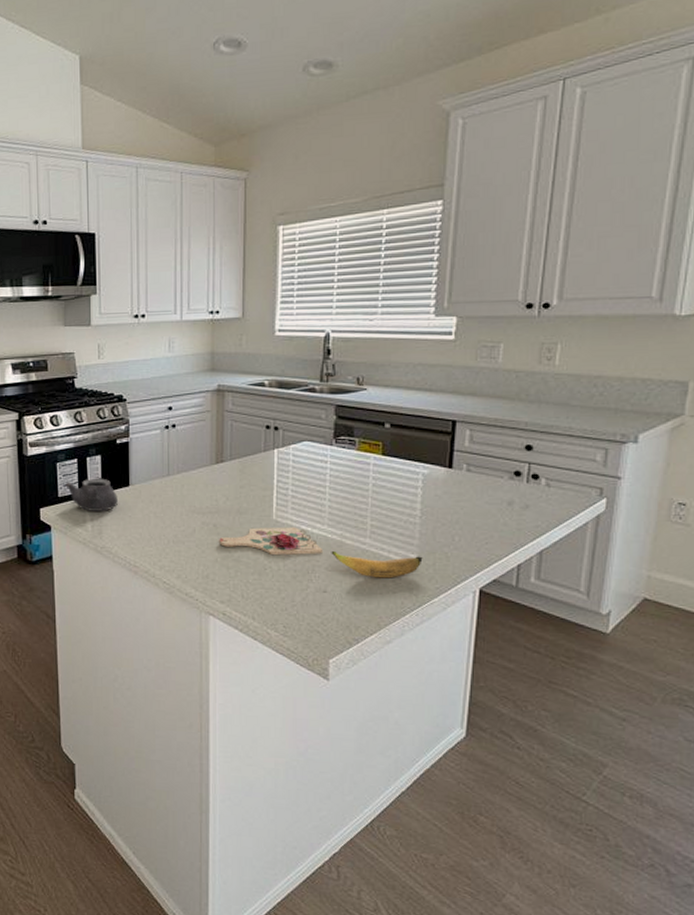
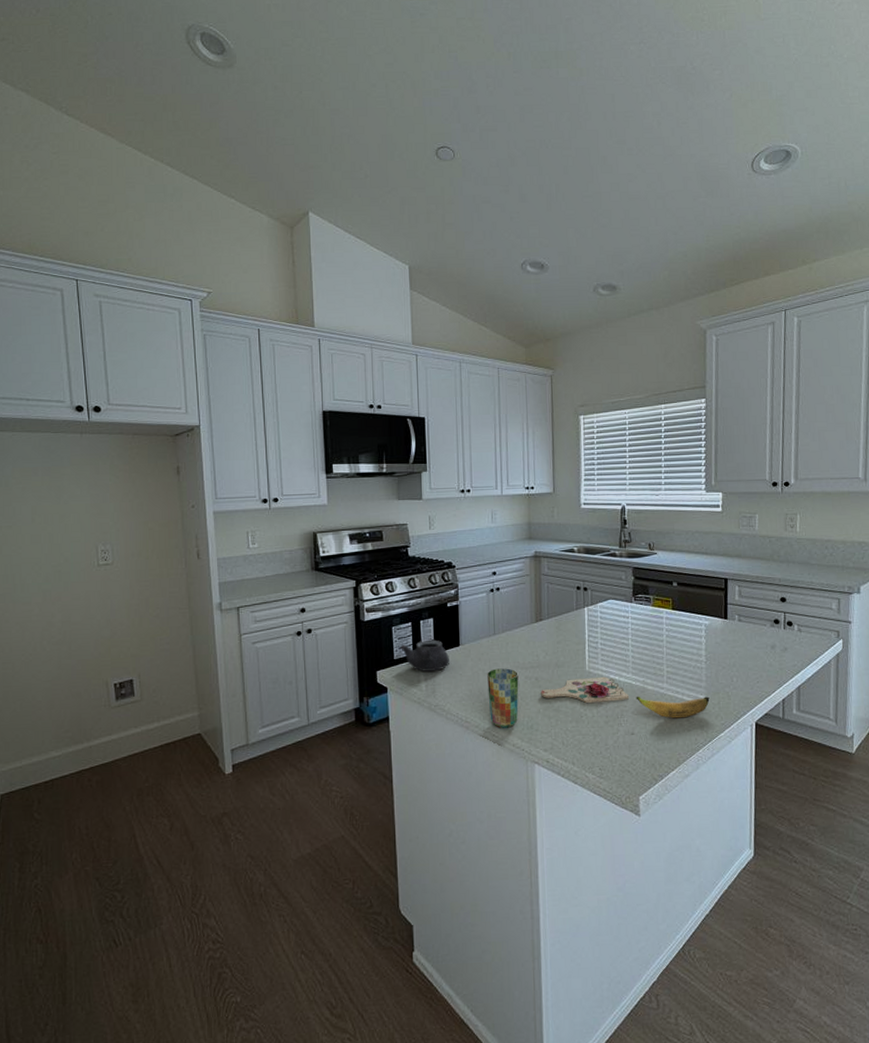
cup: none [159,512,194,576] -> present [487,668,519,728]

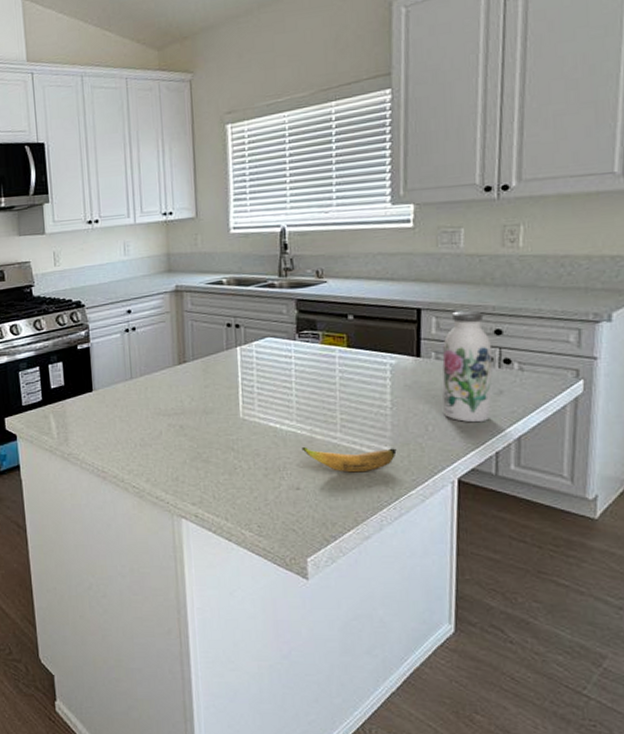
teapot: present [400,639,449,672] -> none [29,384,82,418]
cup: present [487,668,519,728] -> none [124,415,161,479]
cutting board: present [541,676,629,703] -> none [186,424,293,453]
water bottle: none [743,581,779,675] -> present [442,310,492,423]

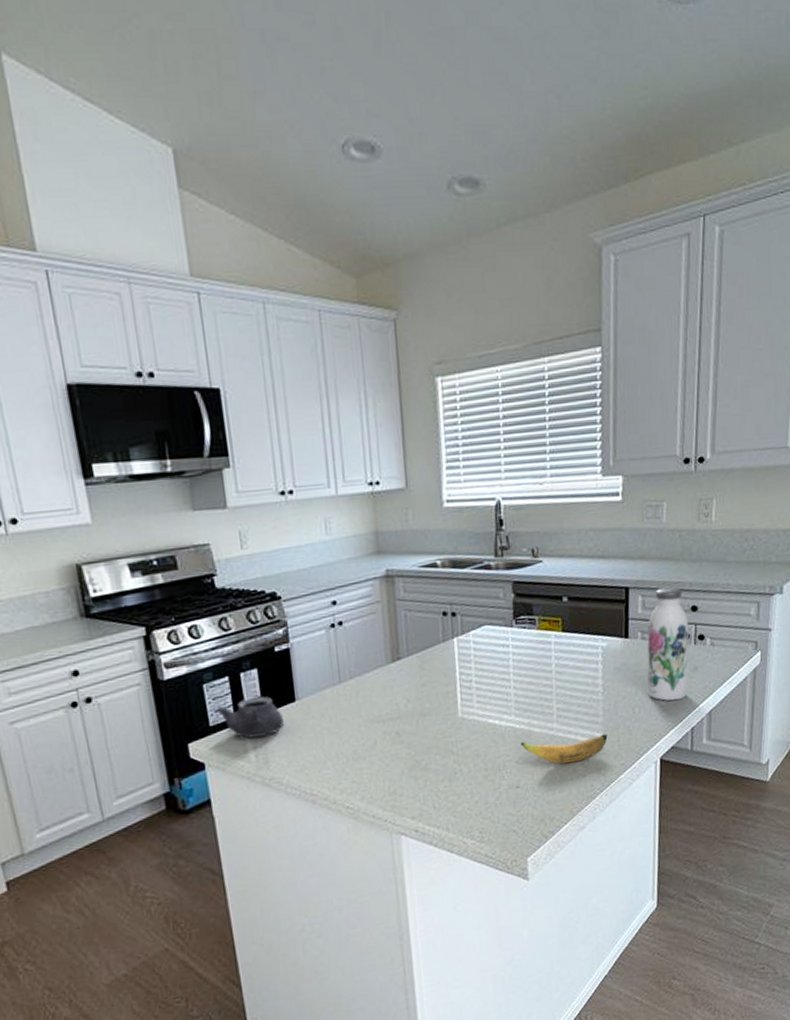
teapot: none [29,384,82,418] -> present [217,696,284,739]

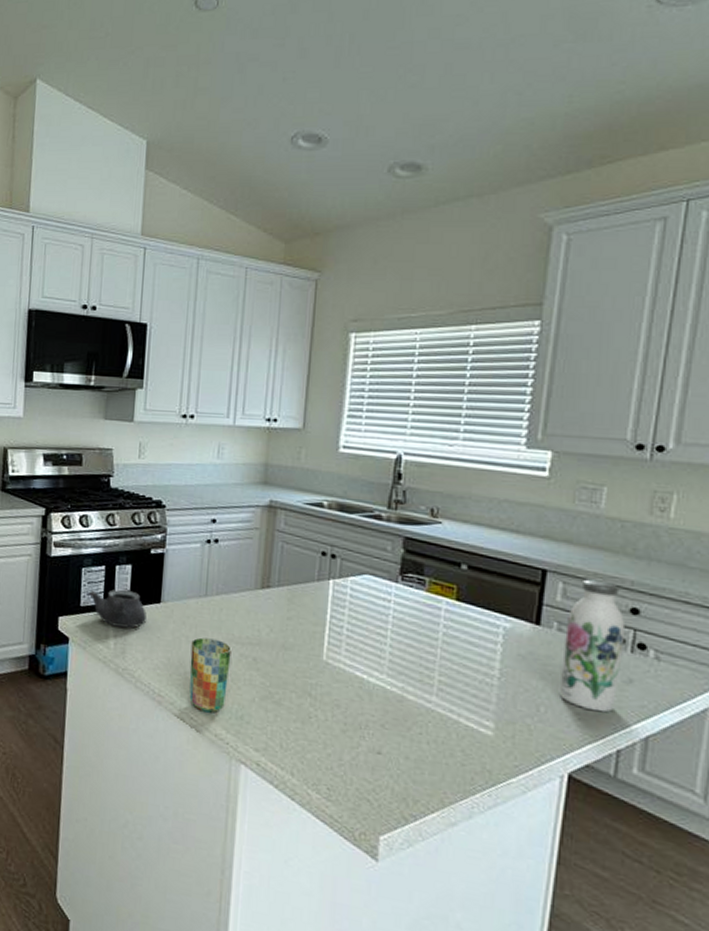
cup: none [334,723,377,798] -> present [189,637,232,713]
banana: present [520,733,608,764] -> none [389,705,500,747]

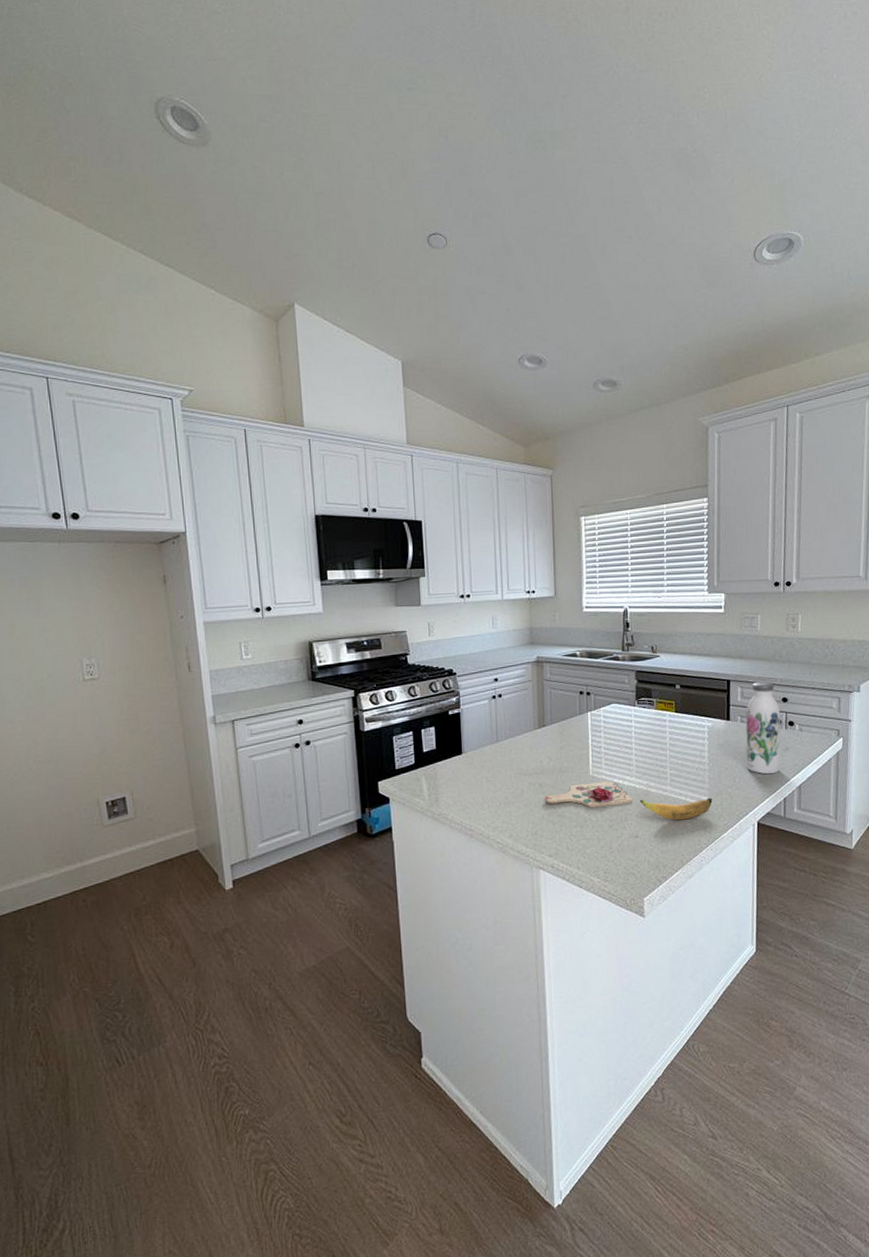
teapot: present [89,589,147,628] -> none [402,748,452,781]
cup: present [189,637,232,713] -> none [490,775,523,835]
cutting board: none [258,667,379,707] -> present [545,780,632,807]
banana: none [389,705,500,747] -> present [639,798,713,821]

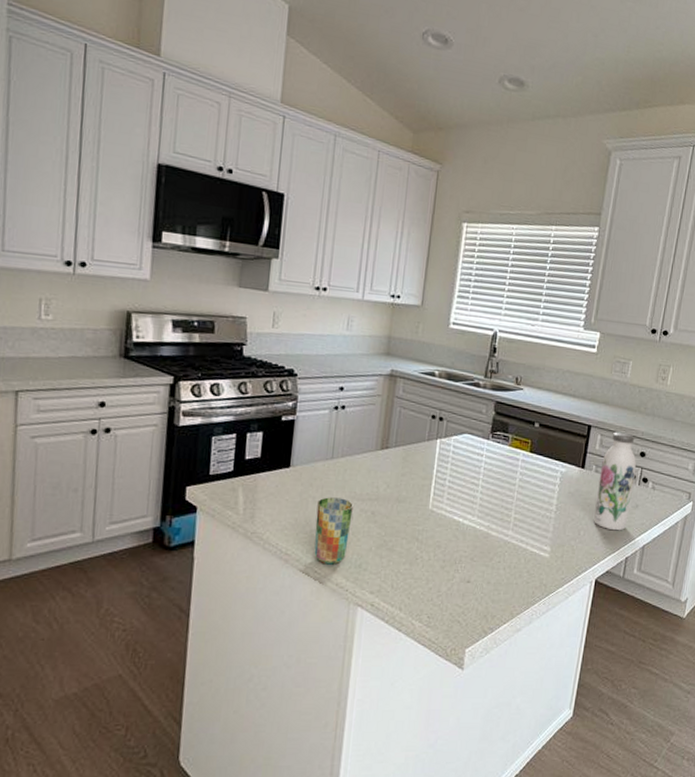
cup: none [490,775,523,835] -> present [314,497,353,565]
cutting board: present [545,780,632,807] -> none [375,517,470,545]
banana: present [639,798,713,821] -> none [477,541,554,569]

